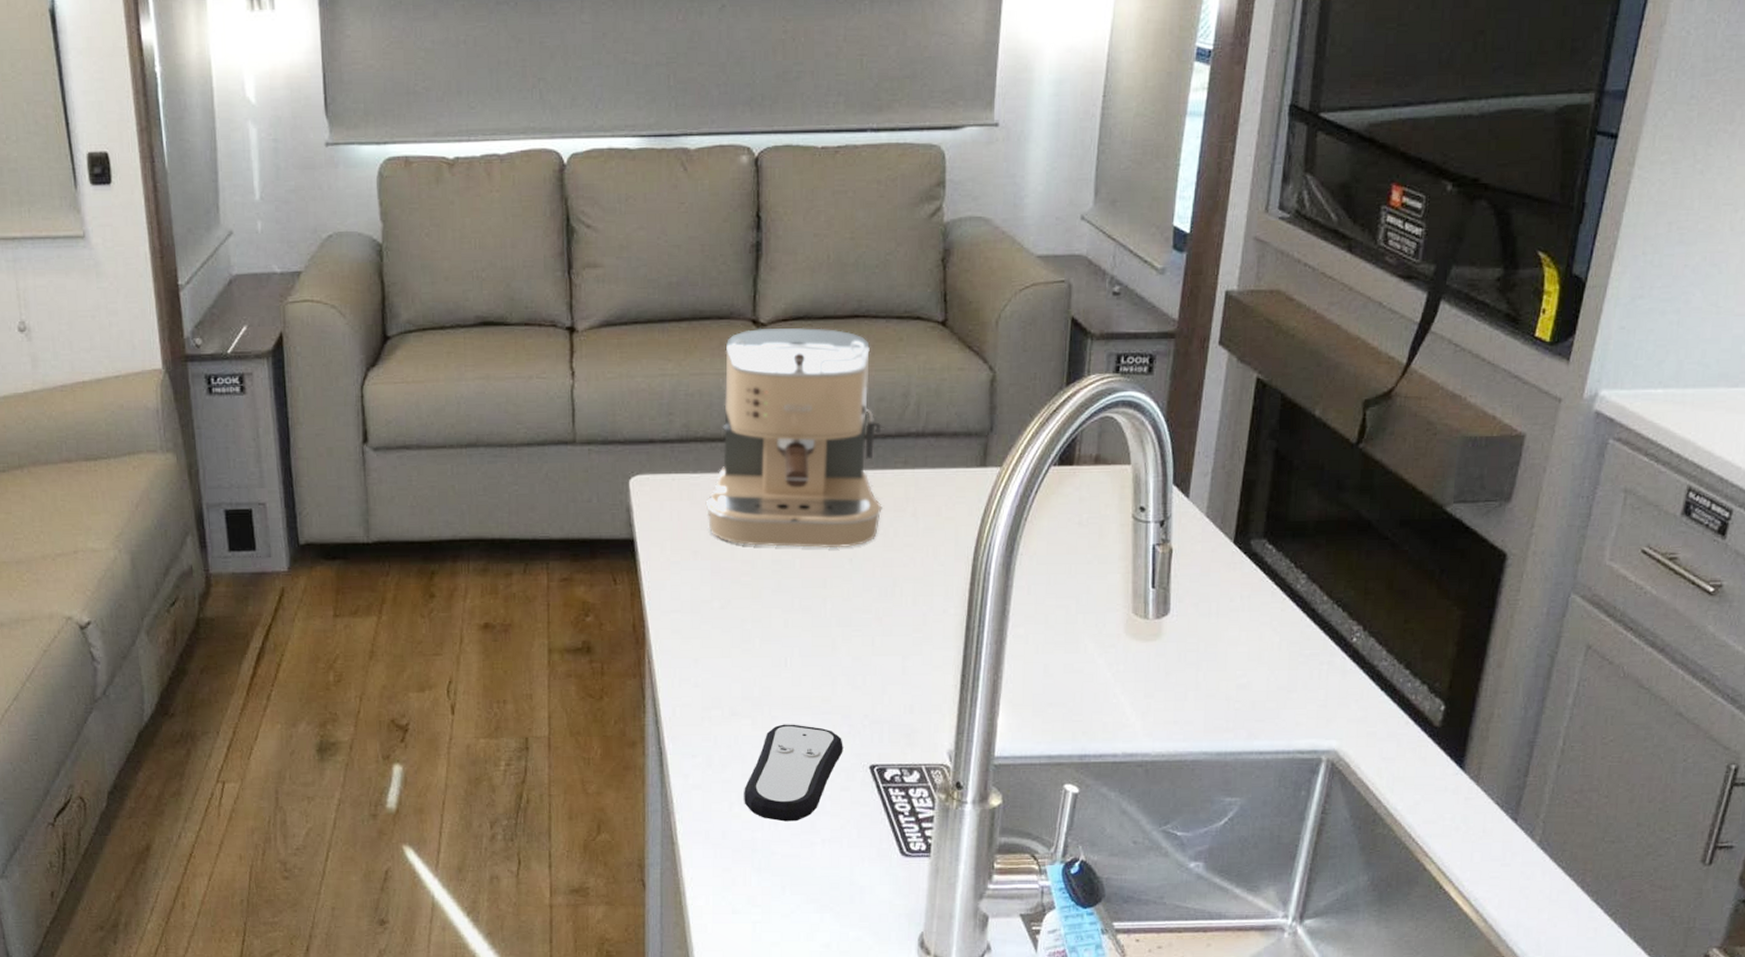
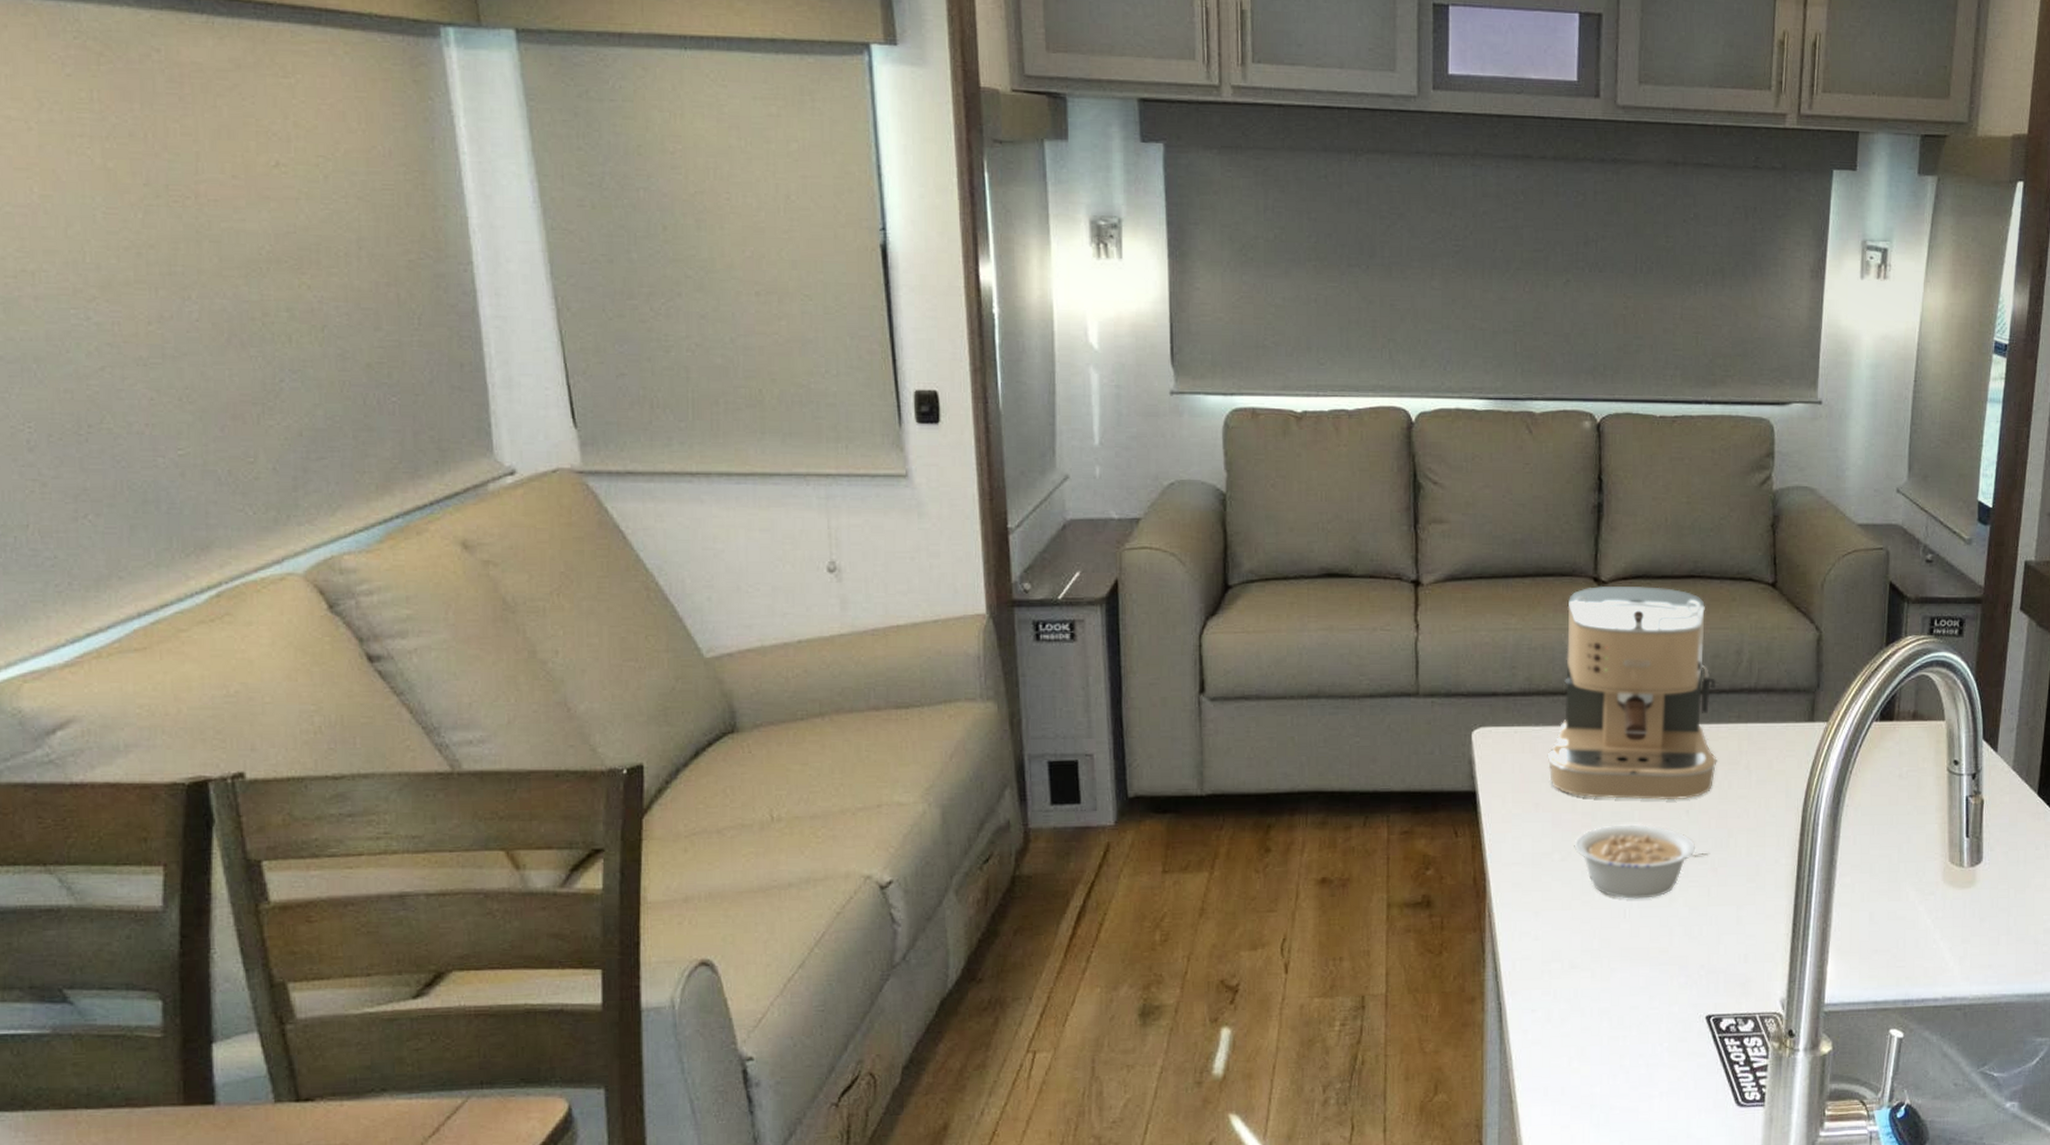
legume: none [733,573,875,648] -> present [1574,824,1710,899]
remote control: present [744,724,843,822] -> none [1583,975,1681,1075]

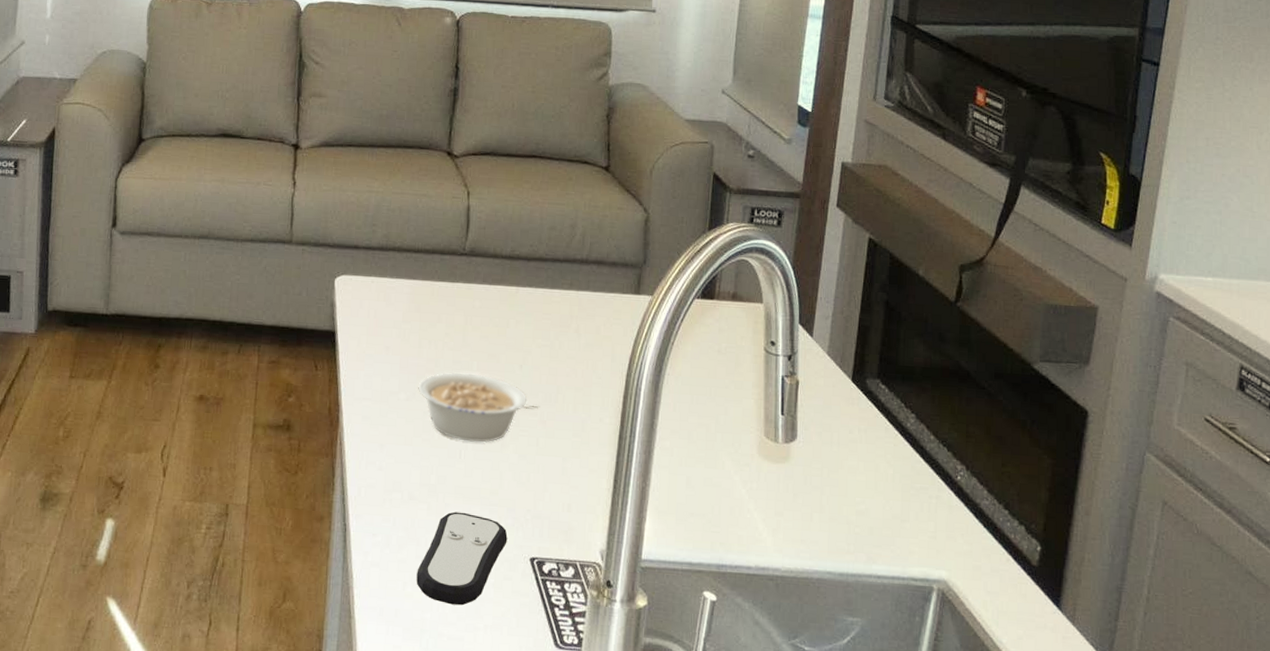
coffee maker: present [1547,585,1717,801] -> none [399,159,552,355]
remote control: none [1583,975,1681,1075] -> present [416,511,508,606]

